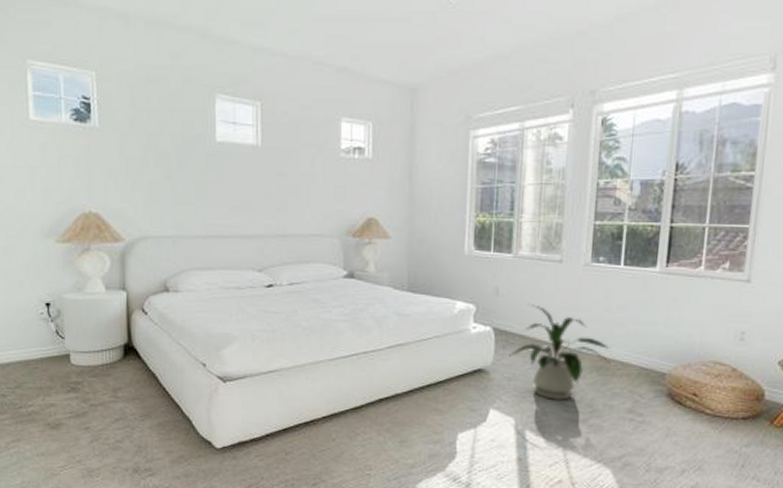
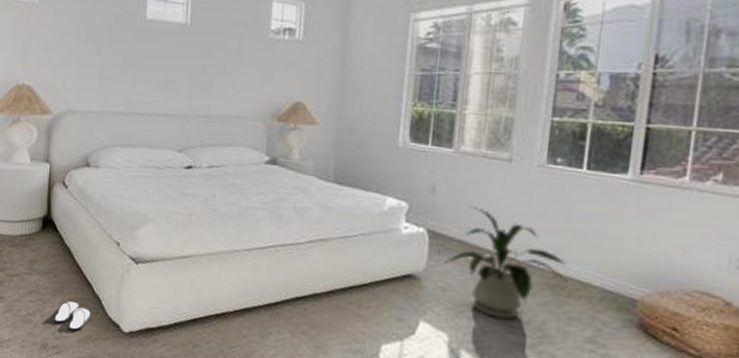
slippers: none [144,425,183,453] -> present [54,301,92,332]

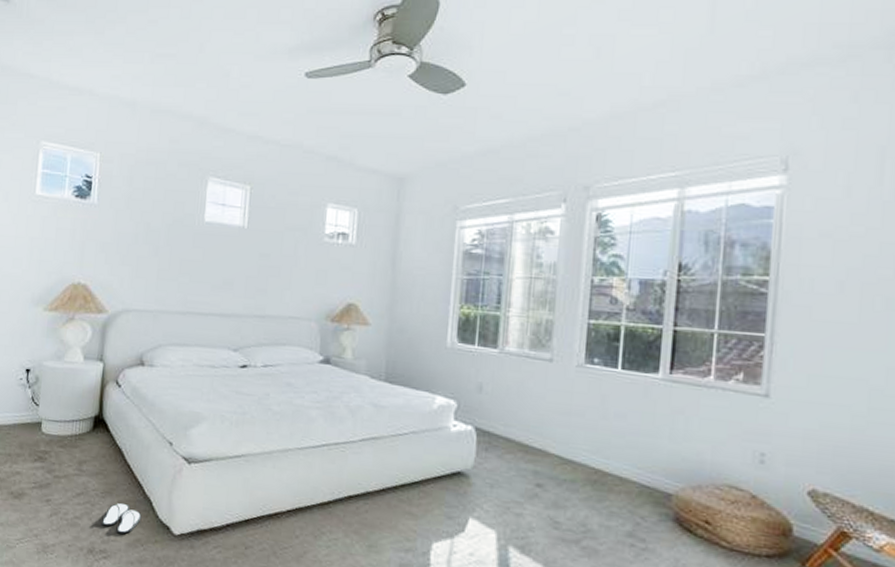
house plant: present [443,204,567,321] -> none [491,403,607,516]

